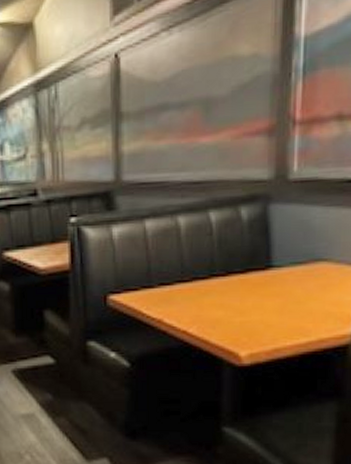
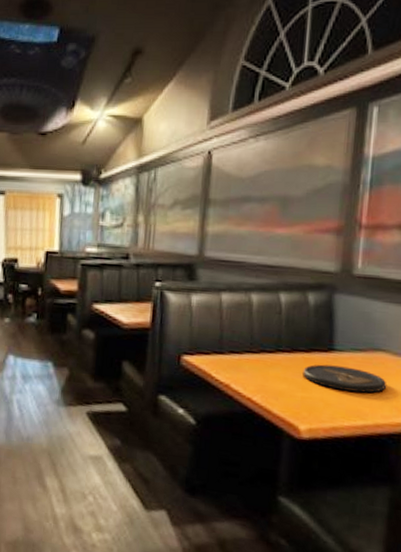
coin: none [240,283,329,309] -> present [303,364,386,393]

